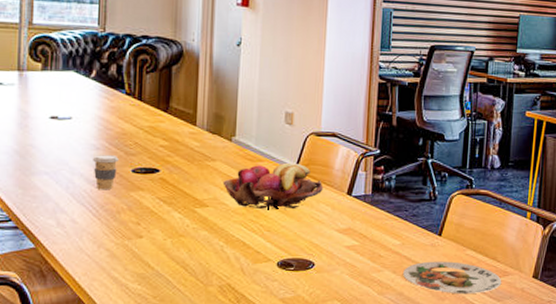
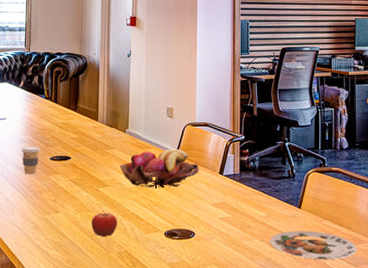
fruit: none [185,236,218,268] -> present [91,210,117,238]

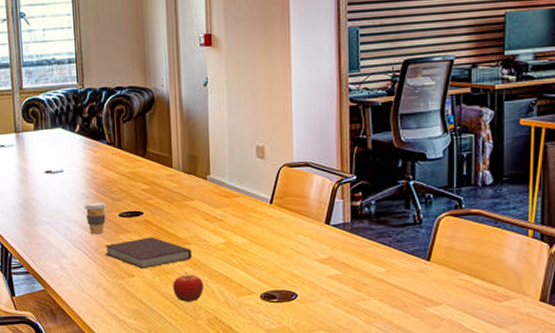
notebook: none [36,178,110,207] -> present [105,237,193,269]
fruit basket: present [119,148,200,188] -> none [202,196,301,244]
plate: present [270,230,357,260] -> none [391,287,503,321]

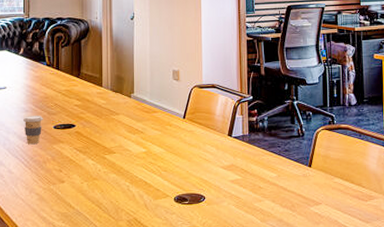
notebook: present [105,237,193,269] -> none [40,147,117,176]
fruit: present [173,272,203,303] -> none [99,178,125,206]

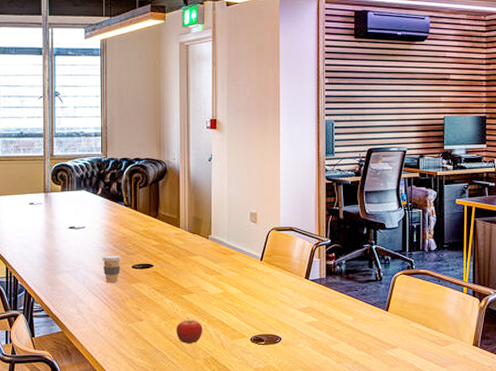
fruit: none [99,178,125,206] -> present [176,318,202,345]

